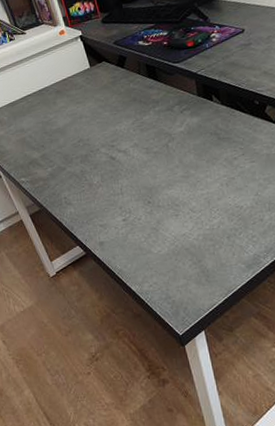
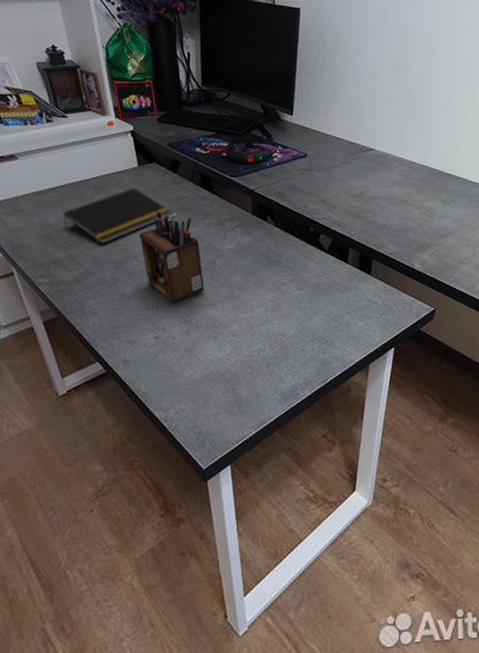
notepad: none [33,87,124,142] -> present [63,187,171,245]
desk organizer: none [98,101,162,188] -> present [139,207,204,304]

